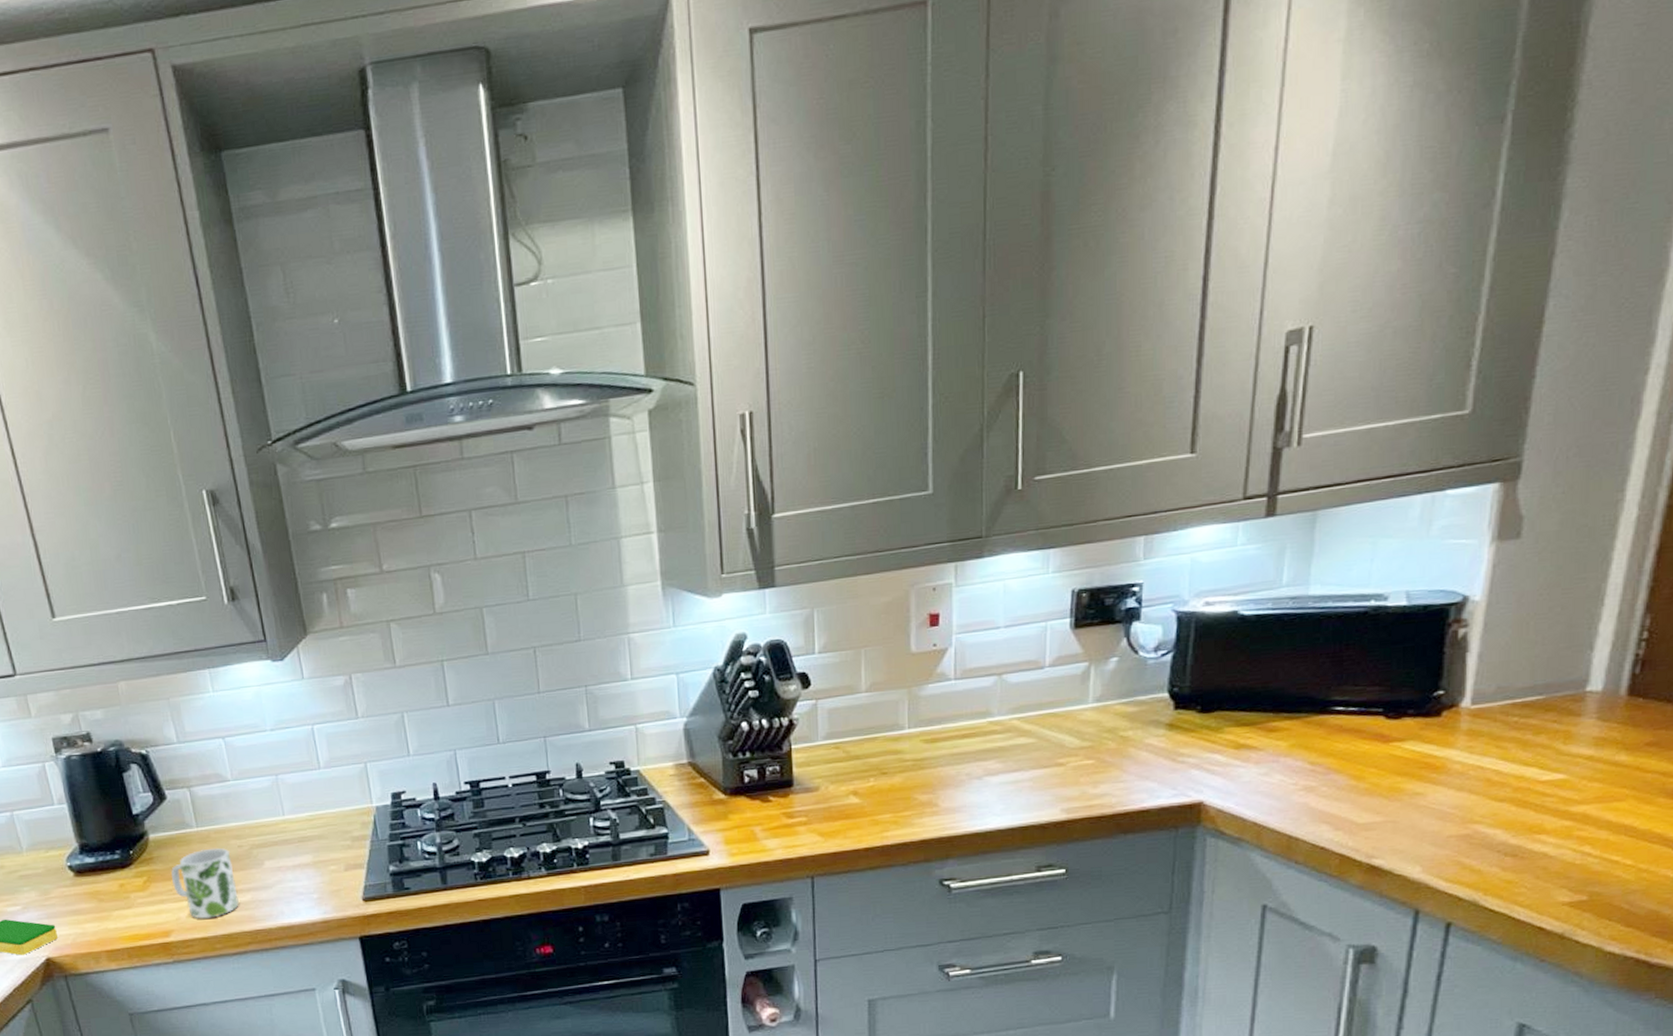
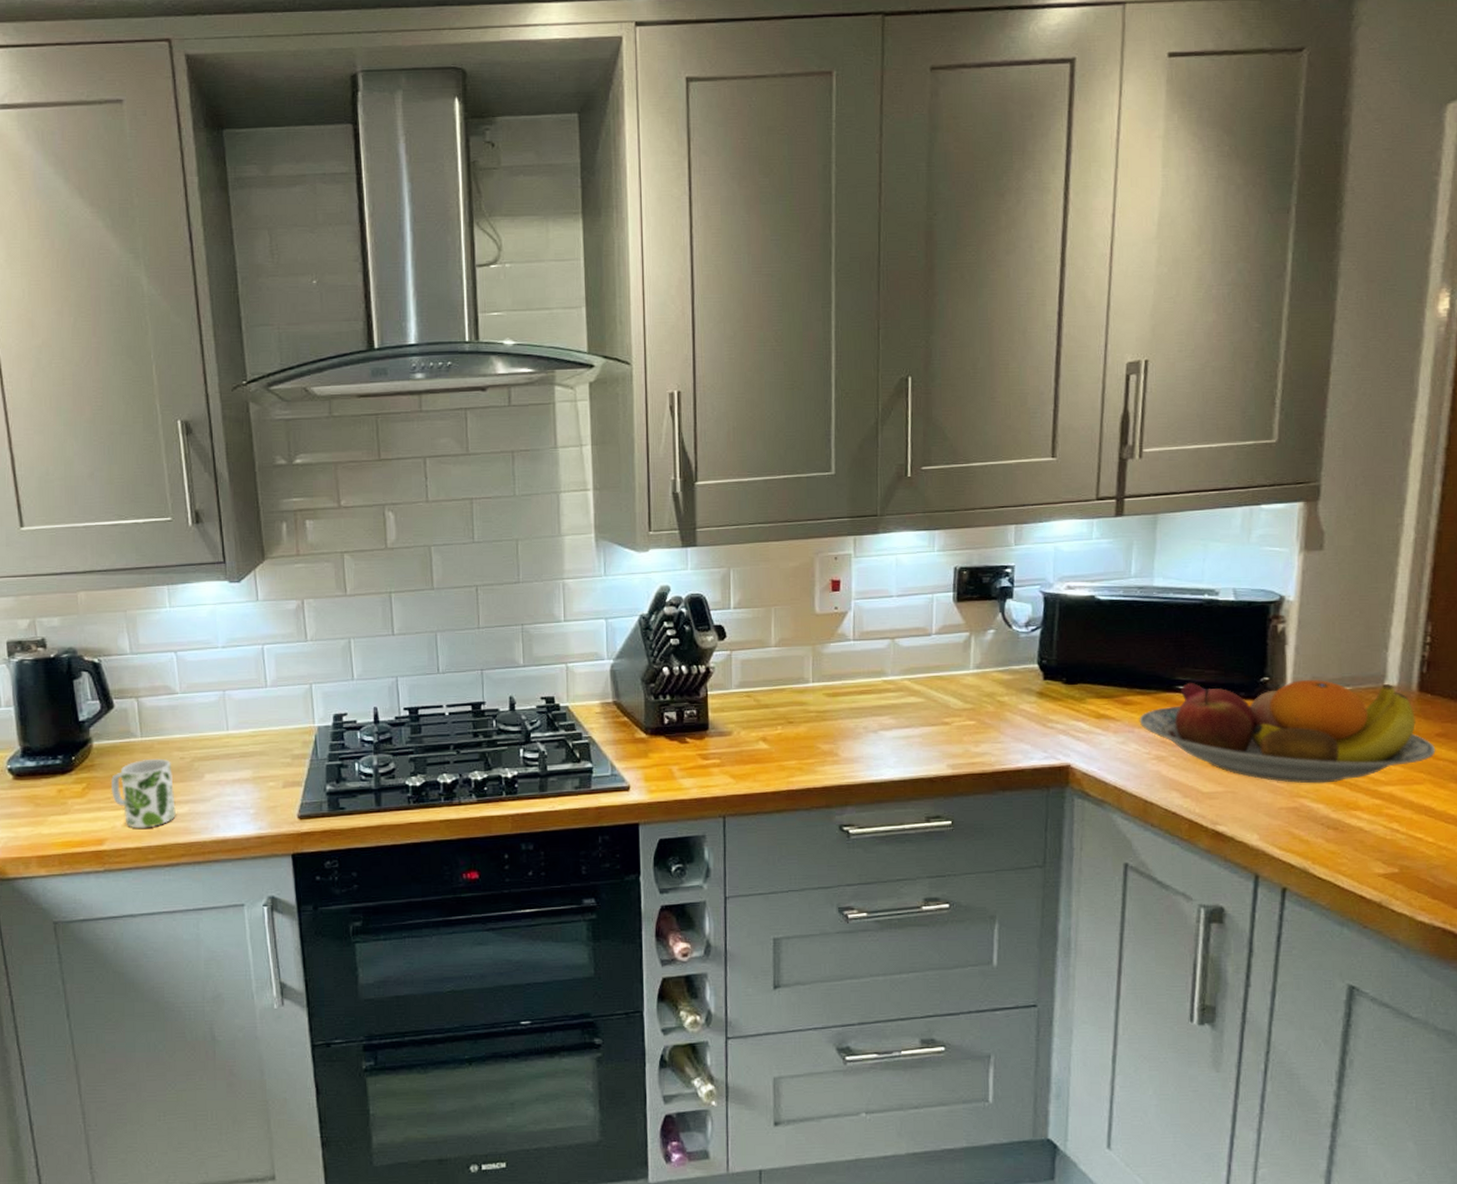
fruit bowl: none [1285,688,1644,808] -> present [1139,679,1436,784]

